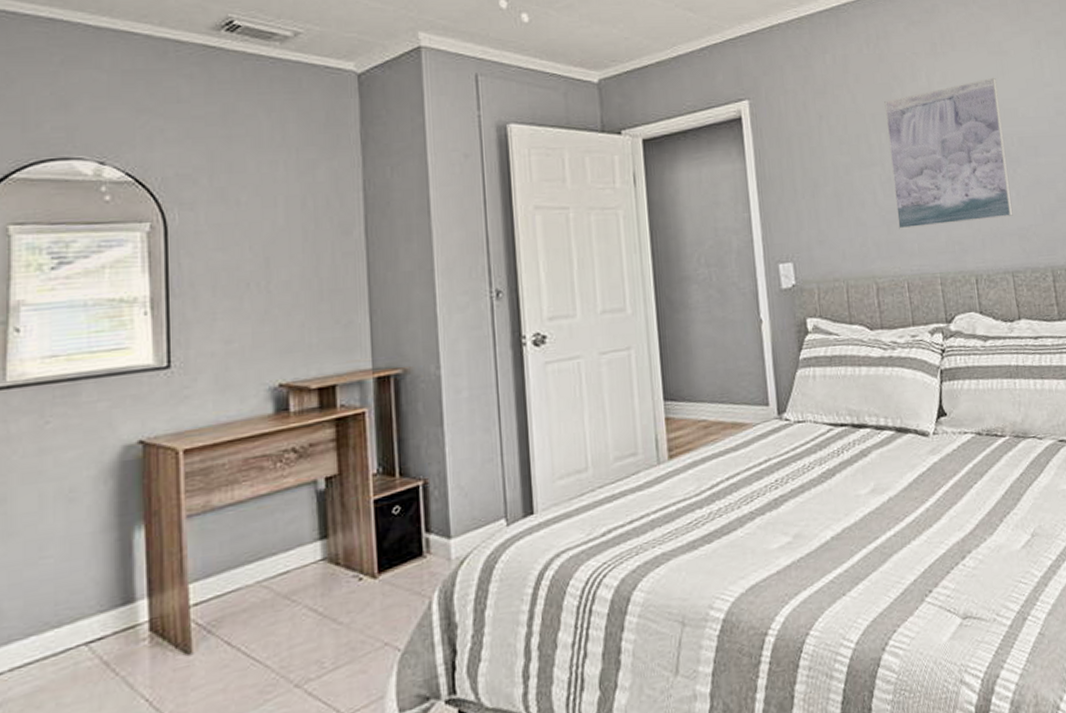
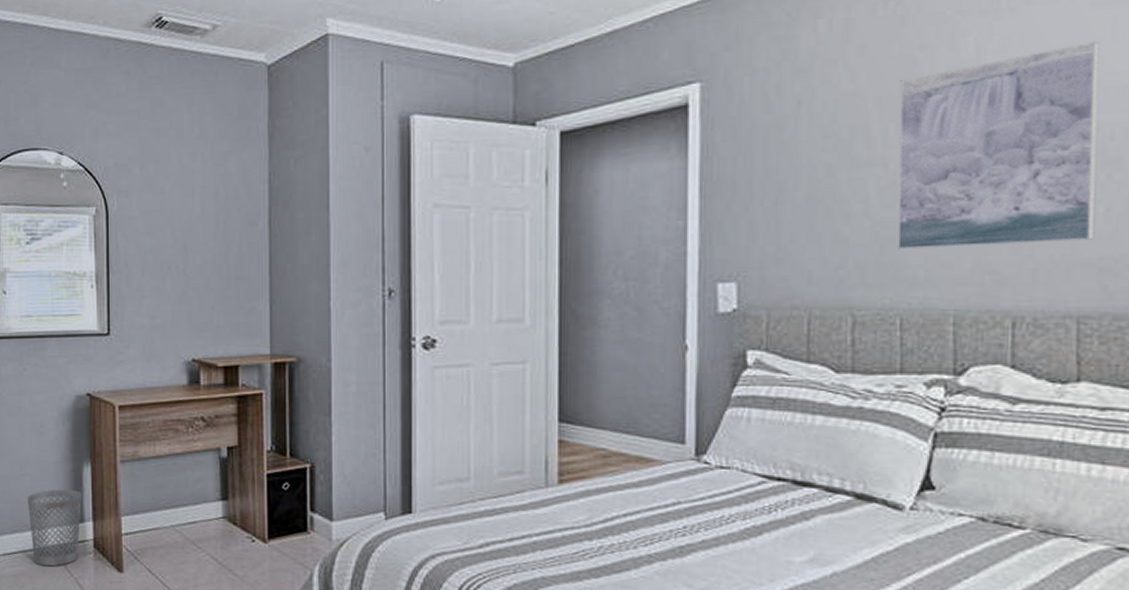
wastebasket: none [48,563,131,673] -> present [27,489,81,567]

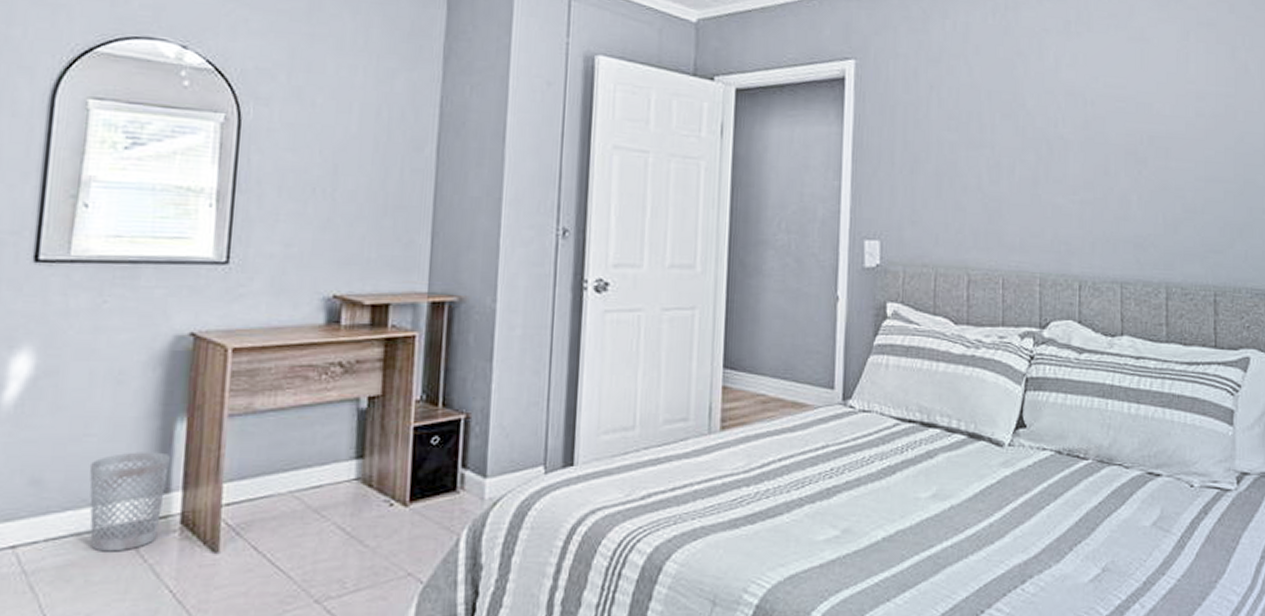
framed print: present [897,40,1099,250] -> none [1000,66,1133,223]

